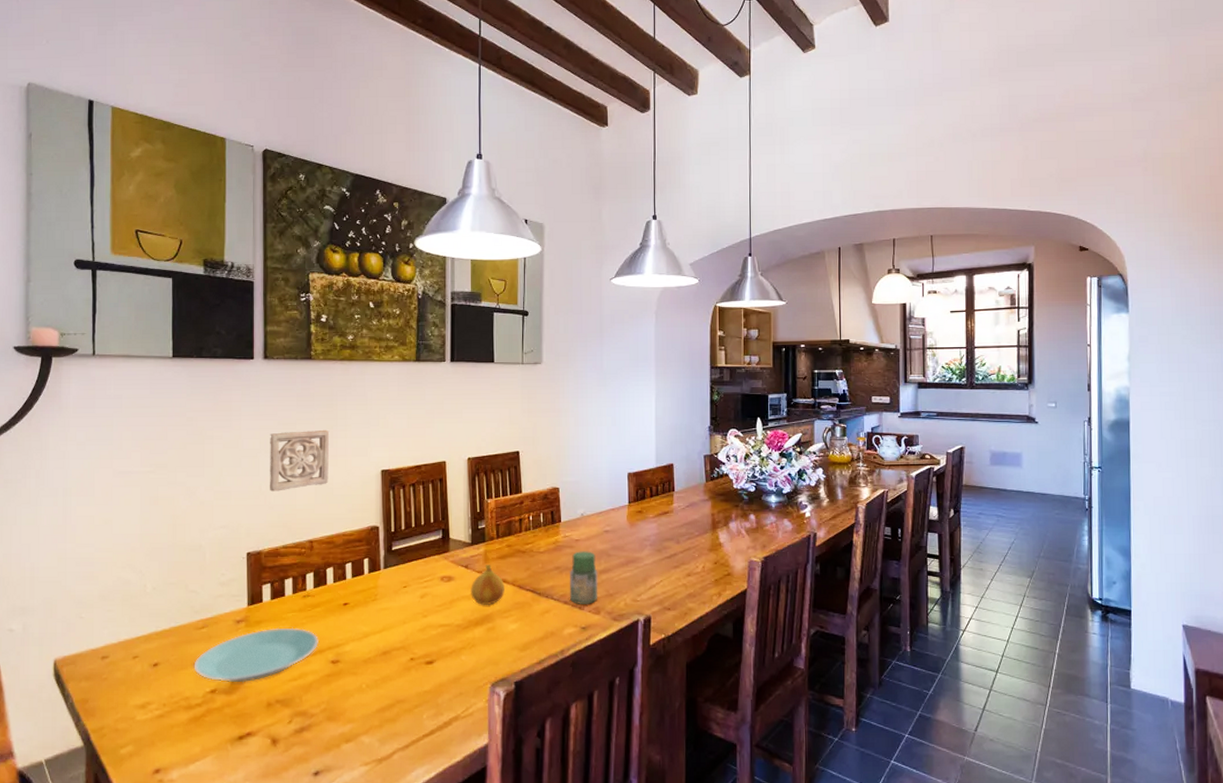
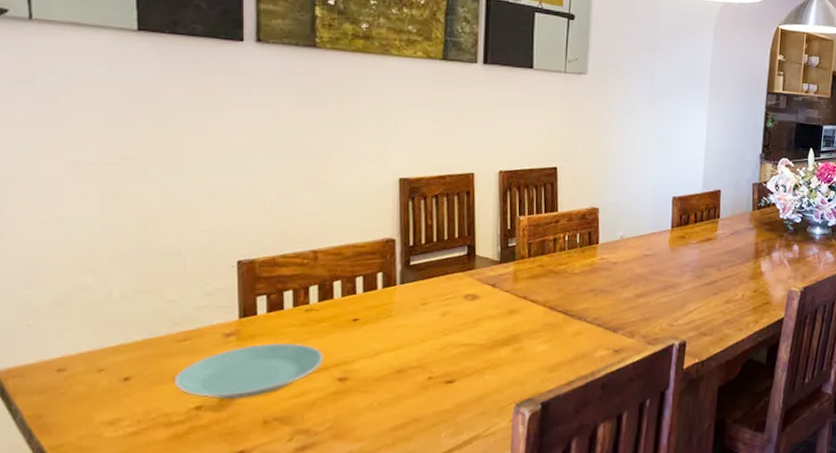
wall ornament: present [270,429,330,492] -> none [265,128,338,195]
fruit: present [469,565,505,606] -> none [496,284,535,326]
jar: present [570,551,598,604] -> none [604,274,635,328]

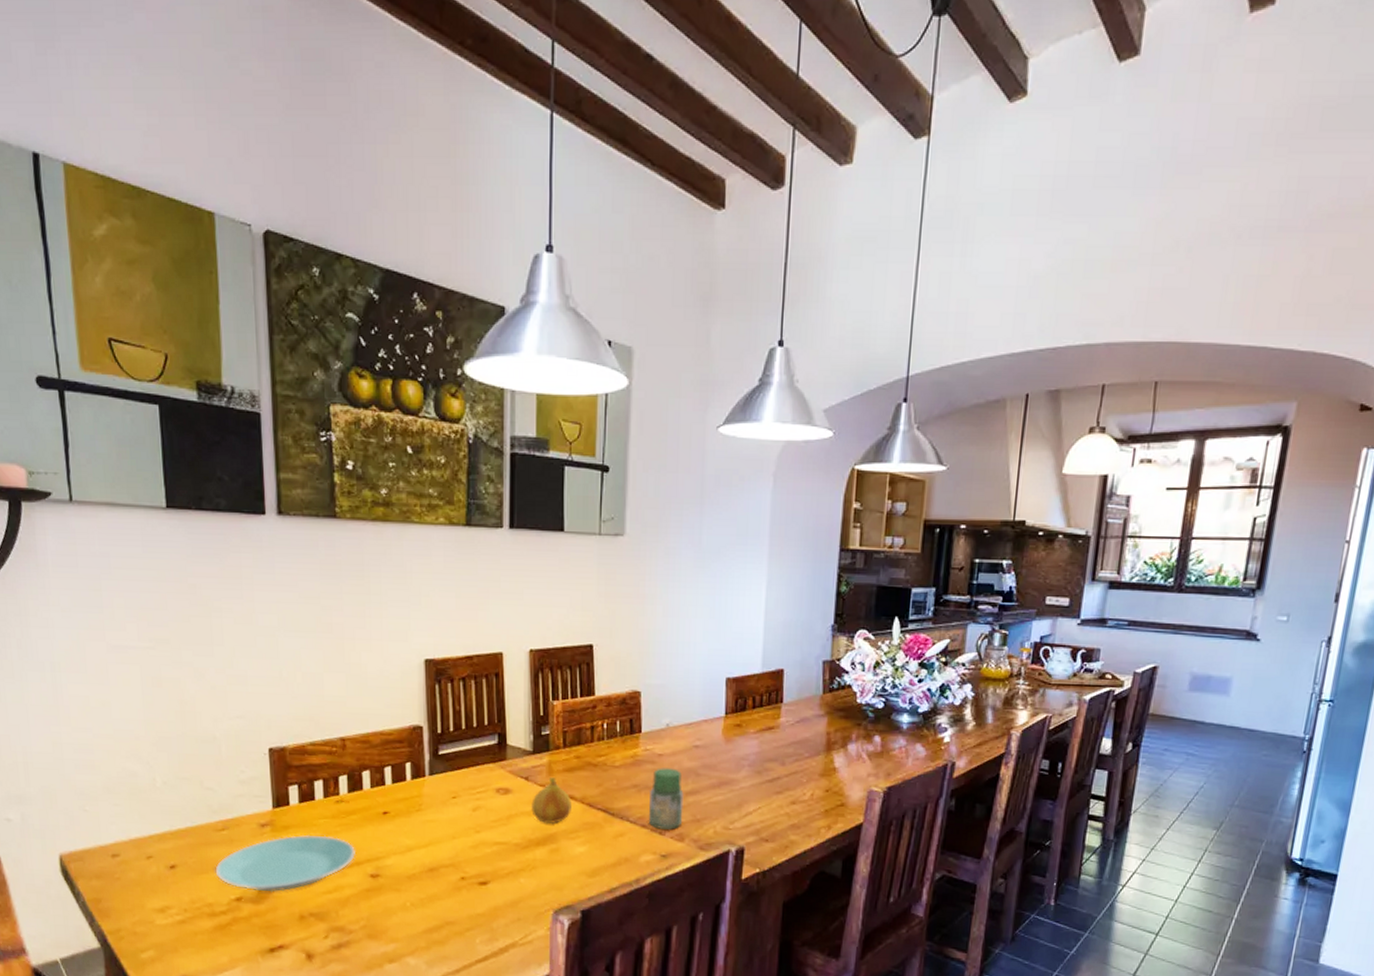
fruit: none [496,284,535,326] -> present [530,777,572,824]
jar: none [604,274,635,328] -> present [649,768,684,829]

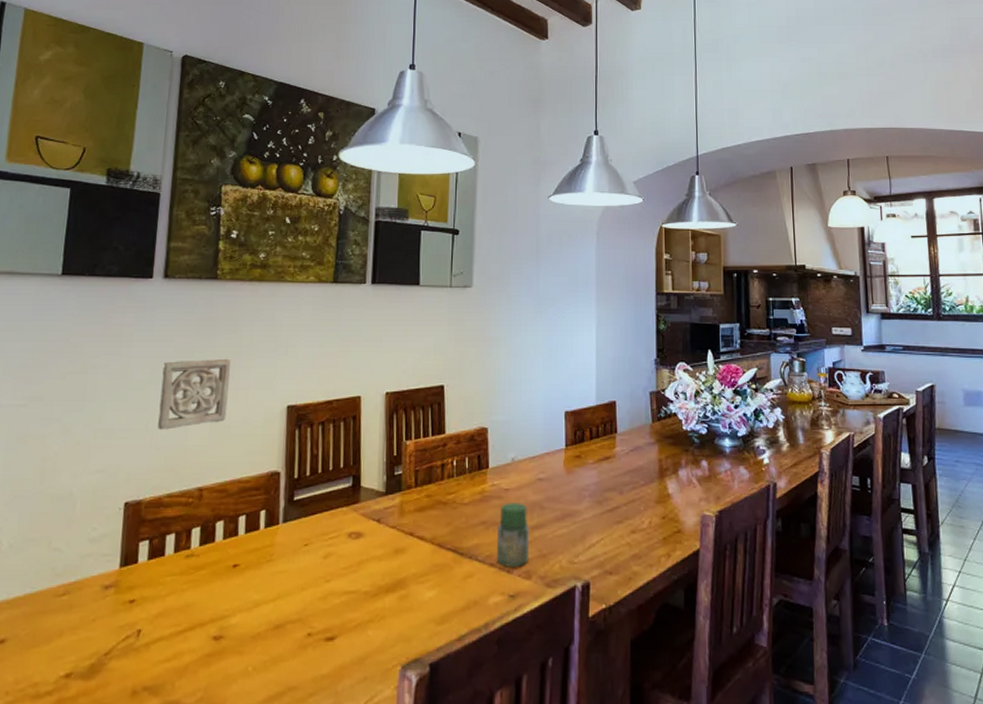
plate: present [215,834,355,892] -> none [47,594,200,665]
wall ornament: none [289,606,362,679] -> present [158,358,232,430]
fruit: present [530,777,572,824] -> none [381,518,422,569]

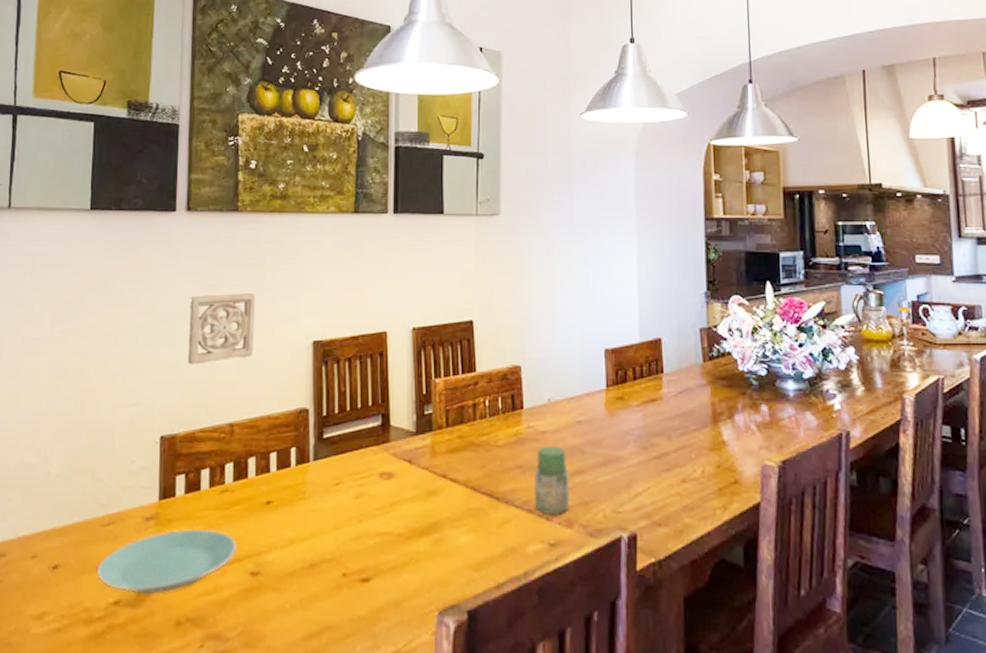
plate: none [47,594,200,665] -> present [96,528,237,595]

